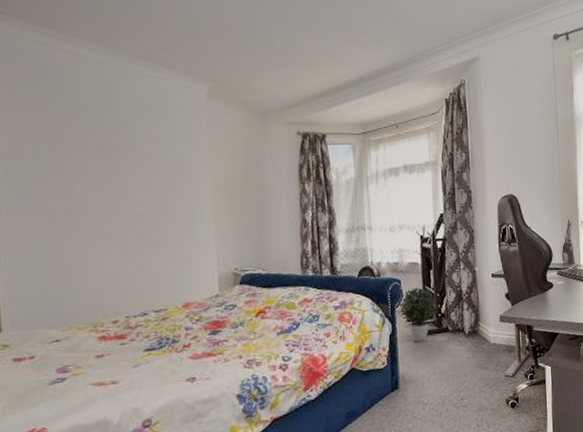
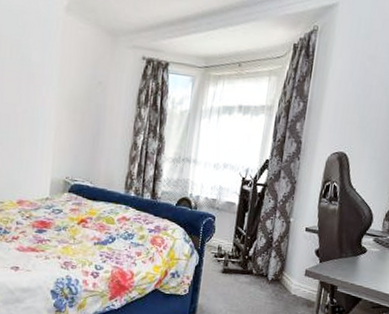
potted plant: present [398,287,437,342] -> none [209,226,246,279]

